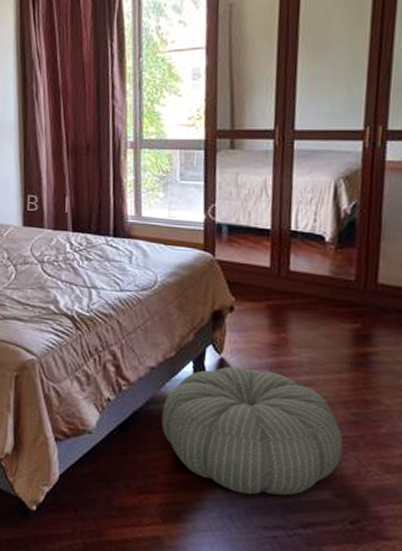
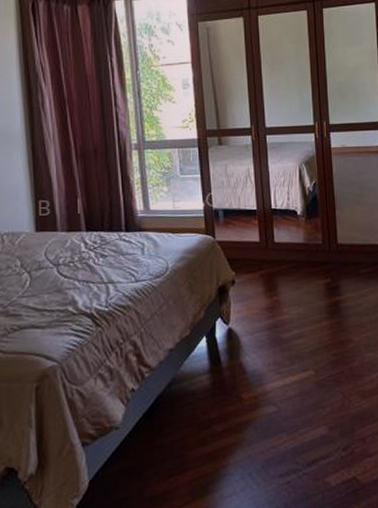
pouf: present [162,366,343,496] -> none [183,332,330,450]

